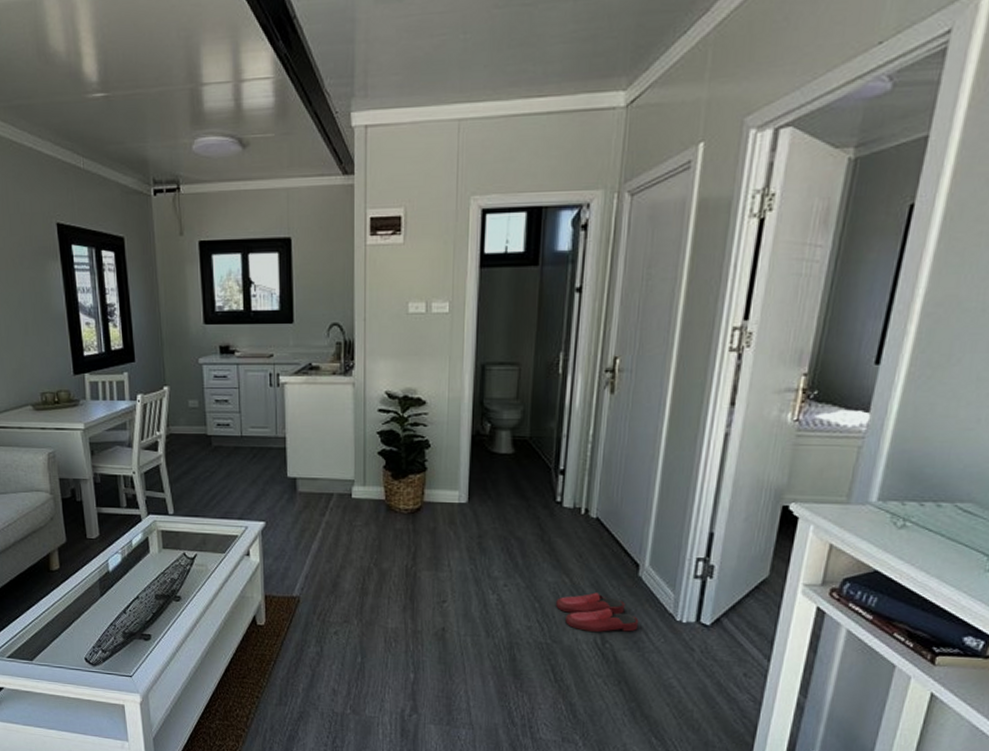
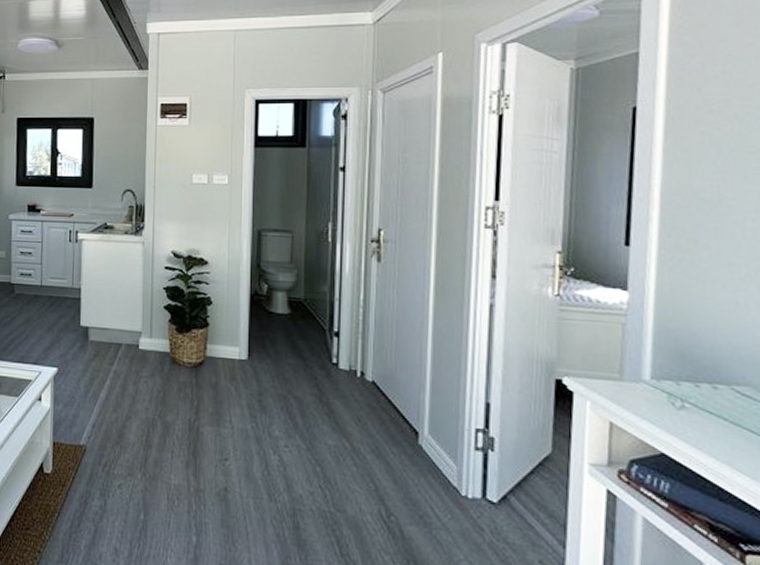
slippers: present [556,592,639,632] -> none [338,459,423,505]

